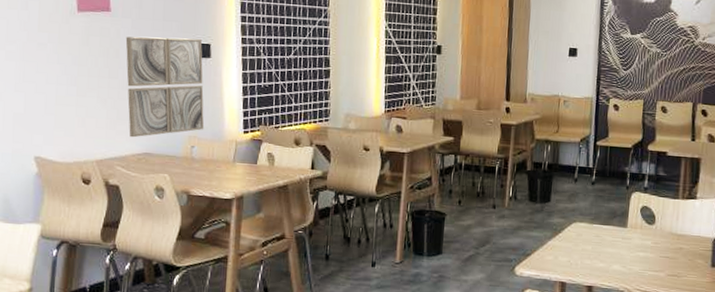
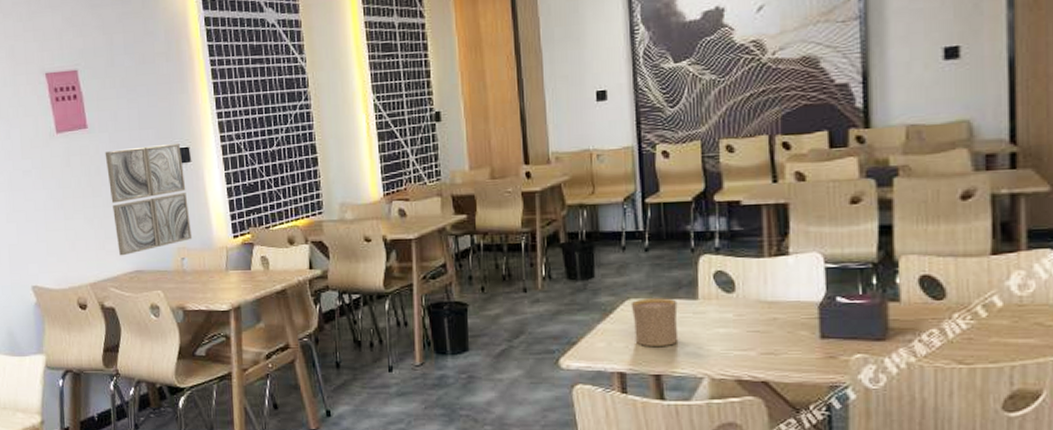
cup: none [576,223,612,263] -> present [630,298,679,346]

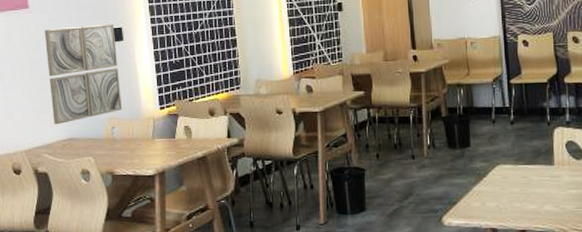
cup: present [630,298,679,346] -> none [500,164,539,206]

